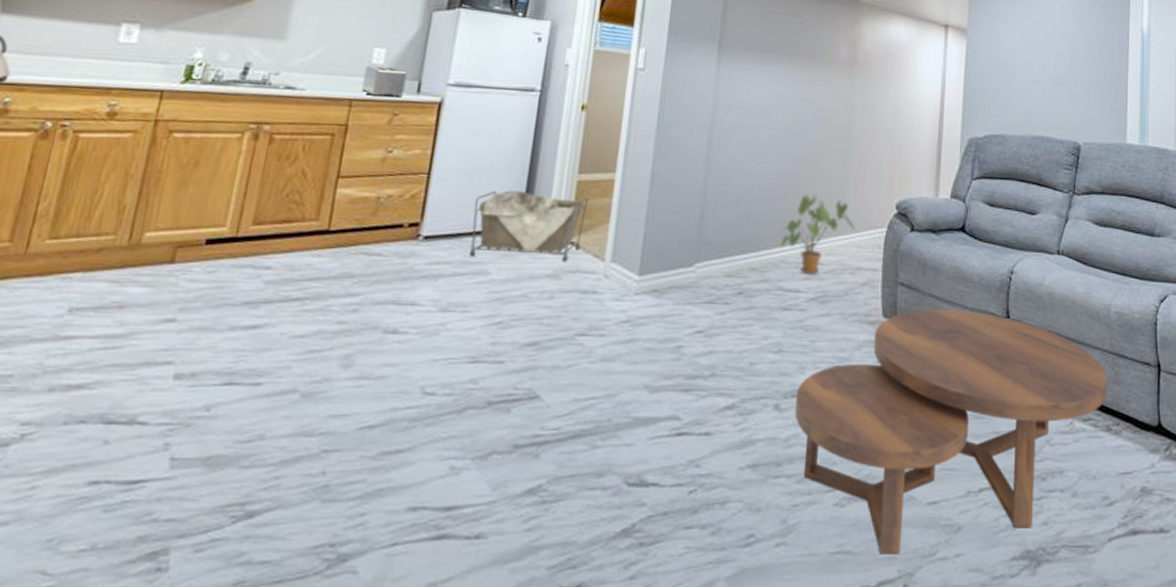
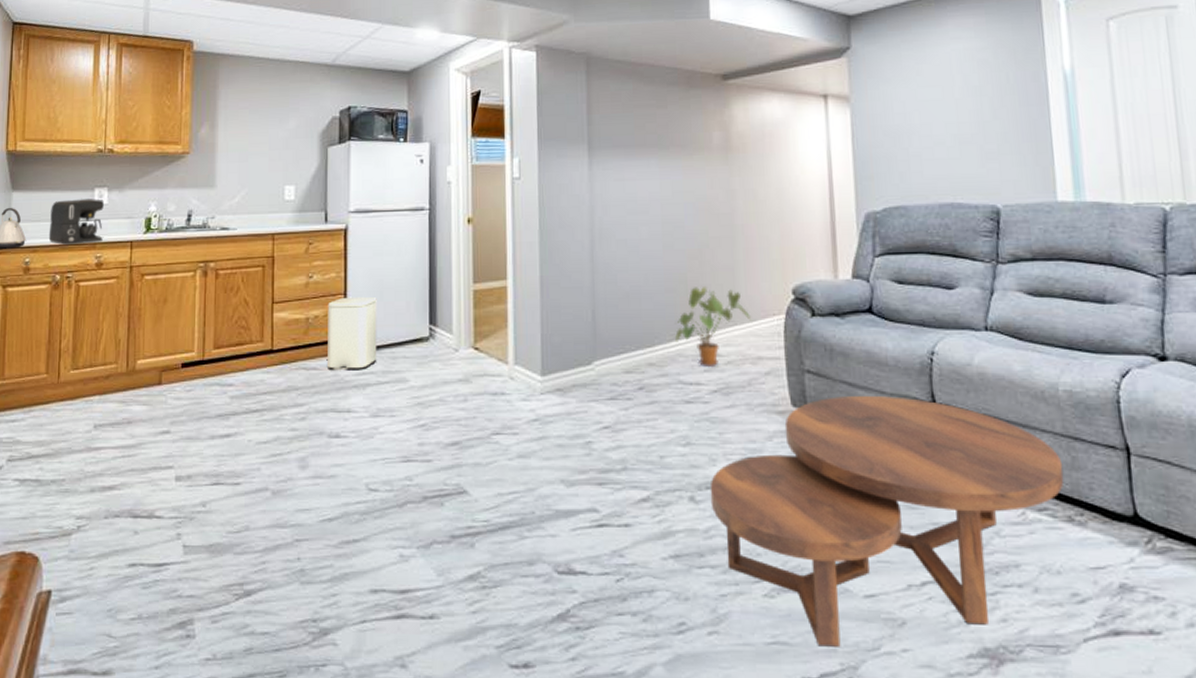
coffee maker: none [43,32,132,88] -> present [48,199,104,246]
toaster: present [361,65,407,99] -> none [280,201,315,230]
pedal bin: none [395,177,466,259] -> present [328,296,377,371]
laundry basket: present [468,190,589,262] -> none [386,304,486,367]

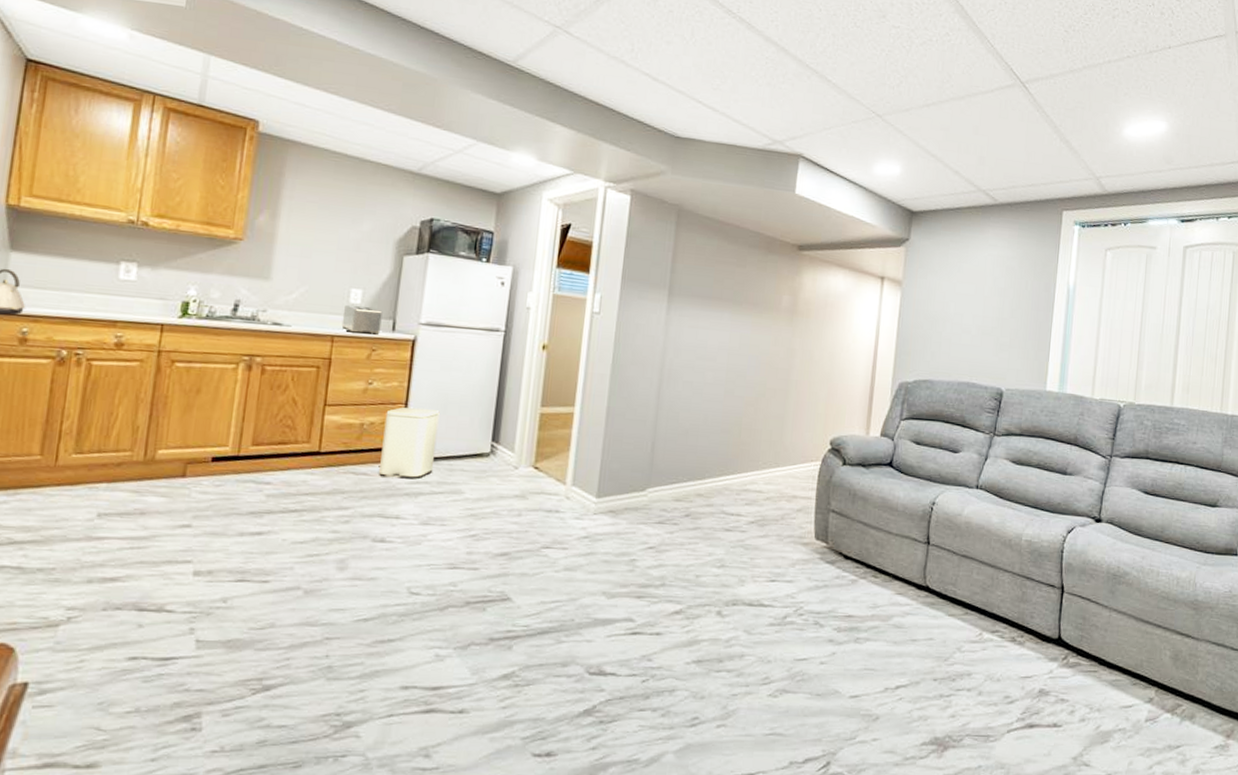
coffee maker: present [48,199,104,246] -> none [55,269,131,321]
toaster: none [280,201,315,230] -> present [341,304,383,336]
house plant: present [674,285,752,368] -> none [723,430,793,502]
coffee table: present [710,395,1064,647] -> none [734,533,1015,737]

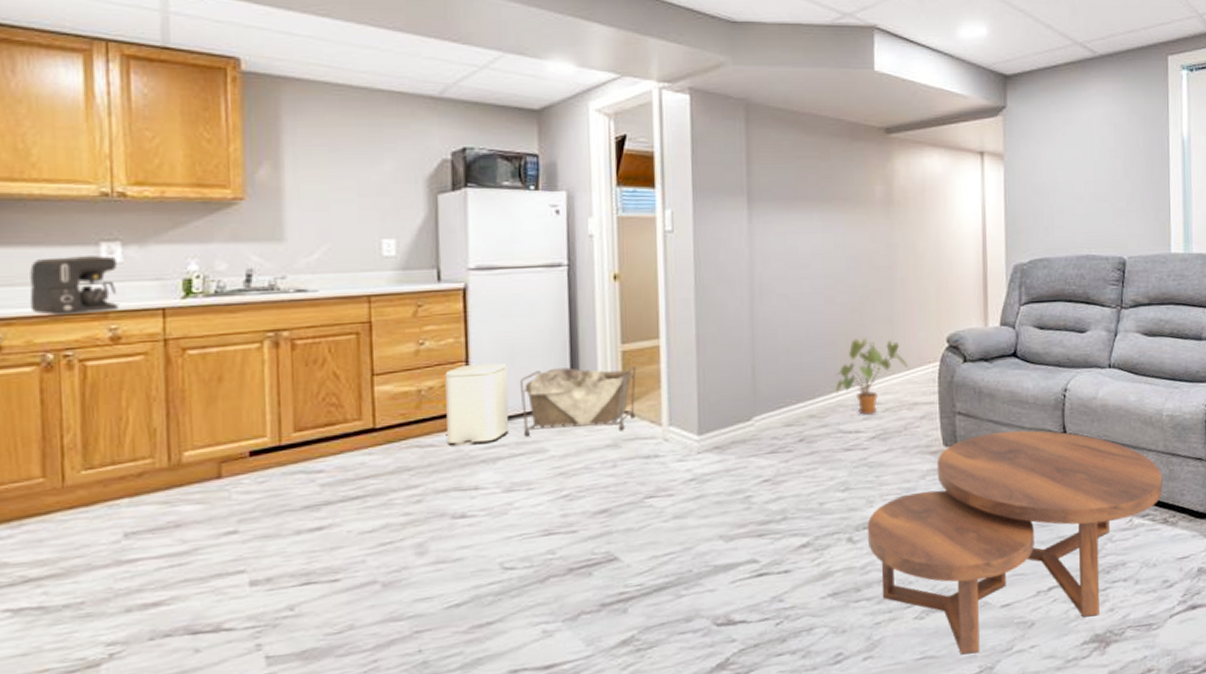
coffee maker: none [55,269,131,321] -> present [29,256,118,316]
toaster: present [341,304,383,336] -> none [376,257,424,291]
laundry basket: none [444,420,551,484] -> present [519,365,637,436]
house plant: none [723,430,793,502] -> present [834,337,909,416]
coffee table: none [734,533,1015,737] -> present [867,430,1163,655]

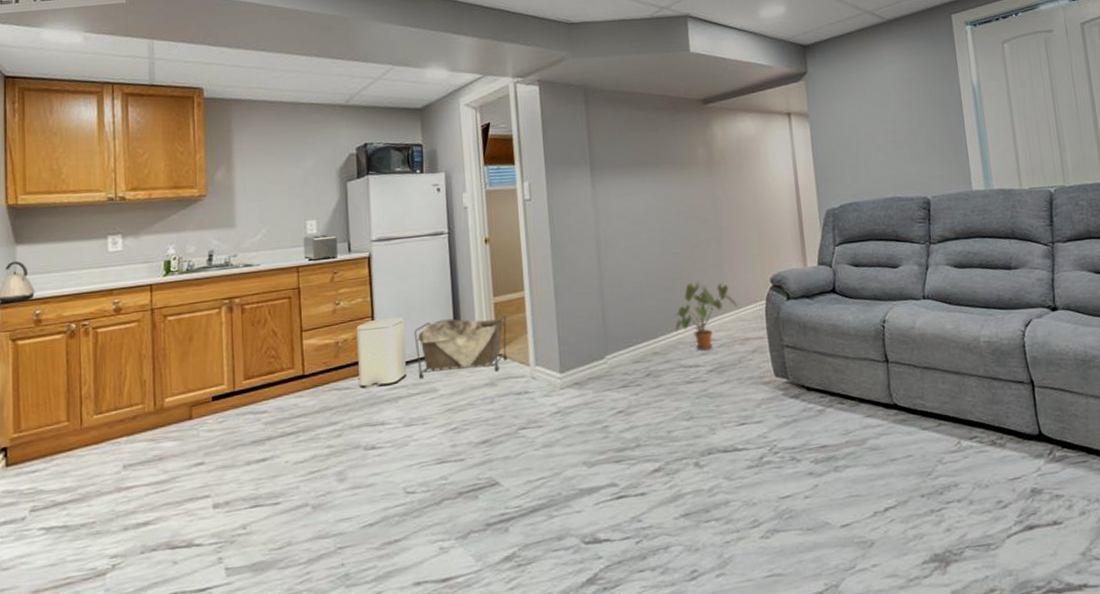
coffee maker: present [29,256,118,316] -> none [60,246,120,295]
toaster: none [376,257,424,291] -> present [303,234,338,262]
coffee table: present [867,430,1163,655] -> none [711,359,988,573]

